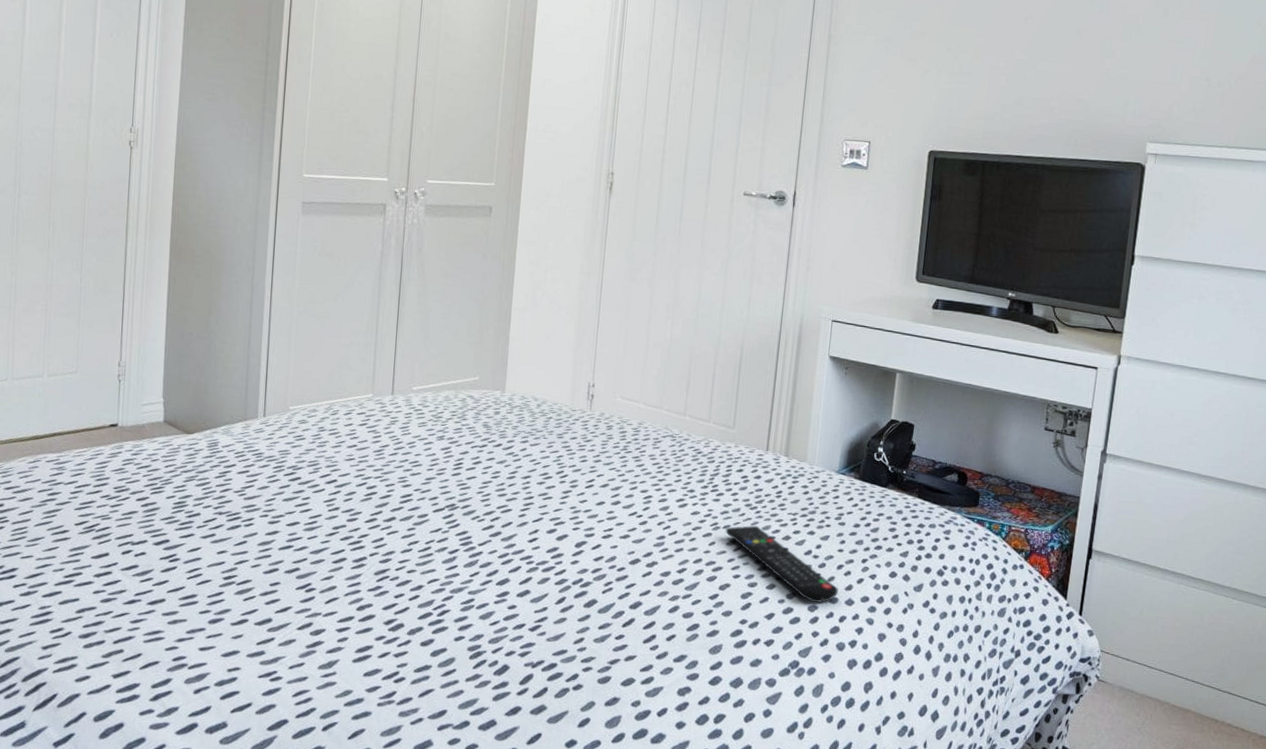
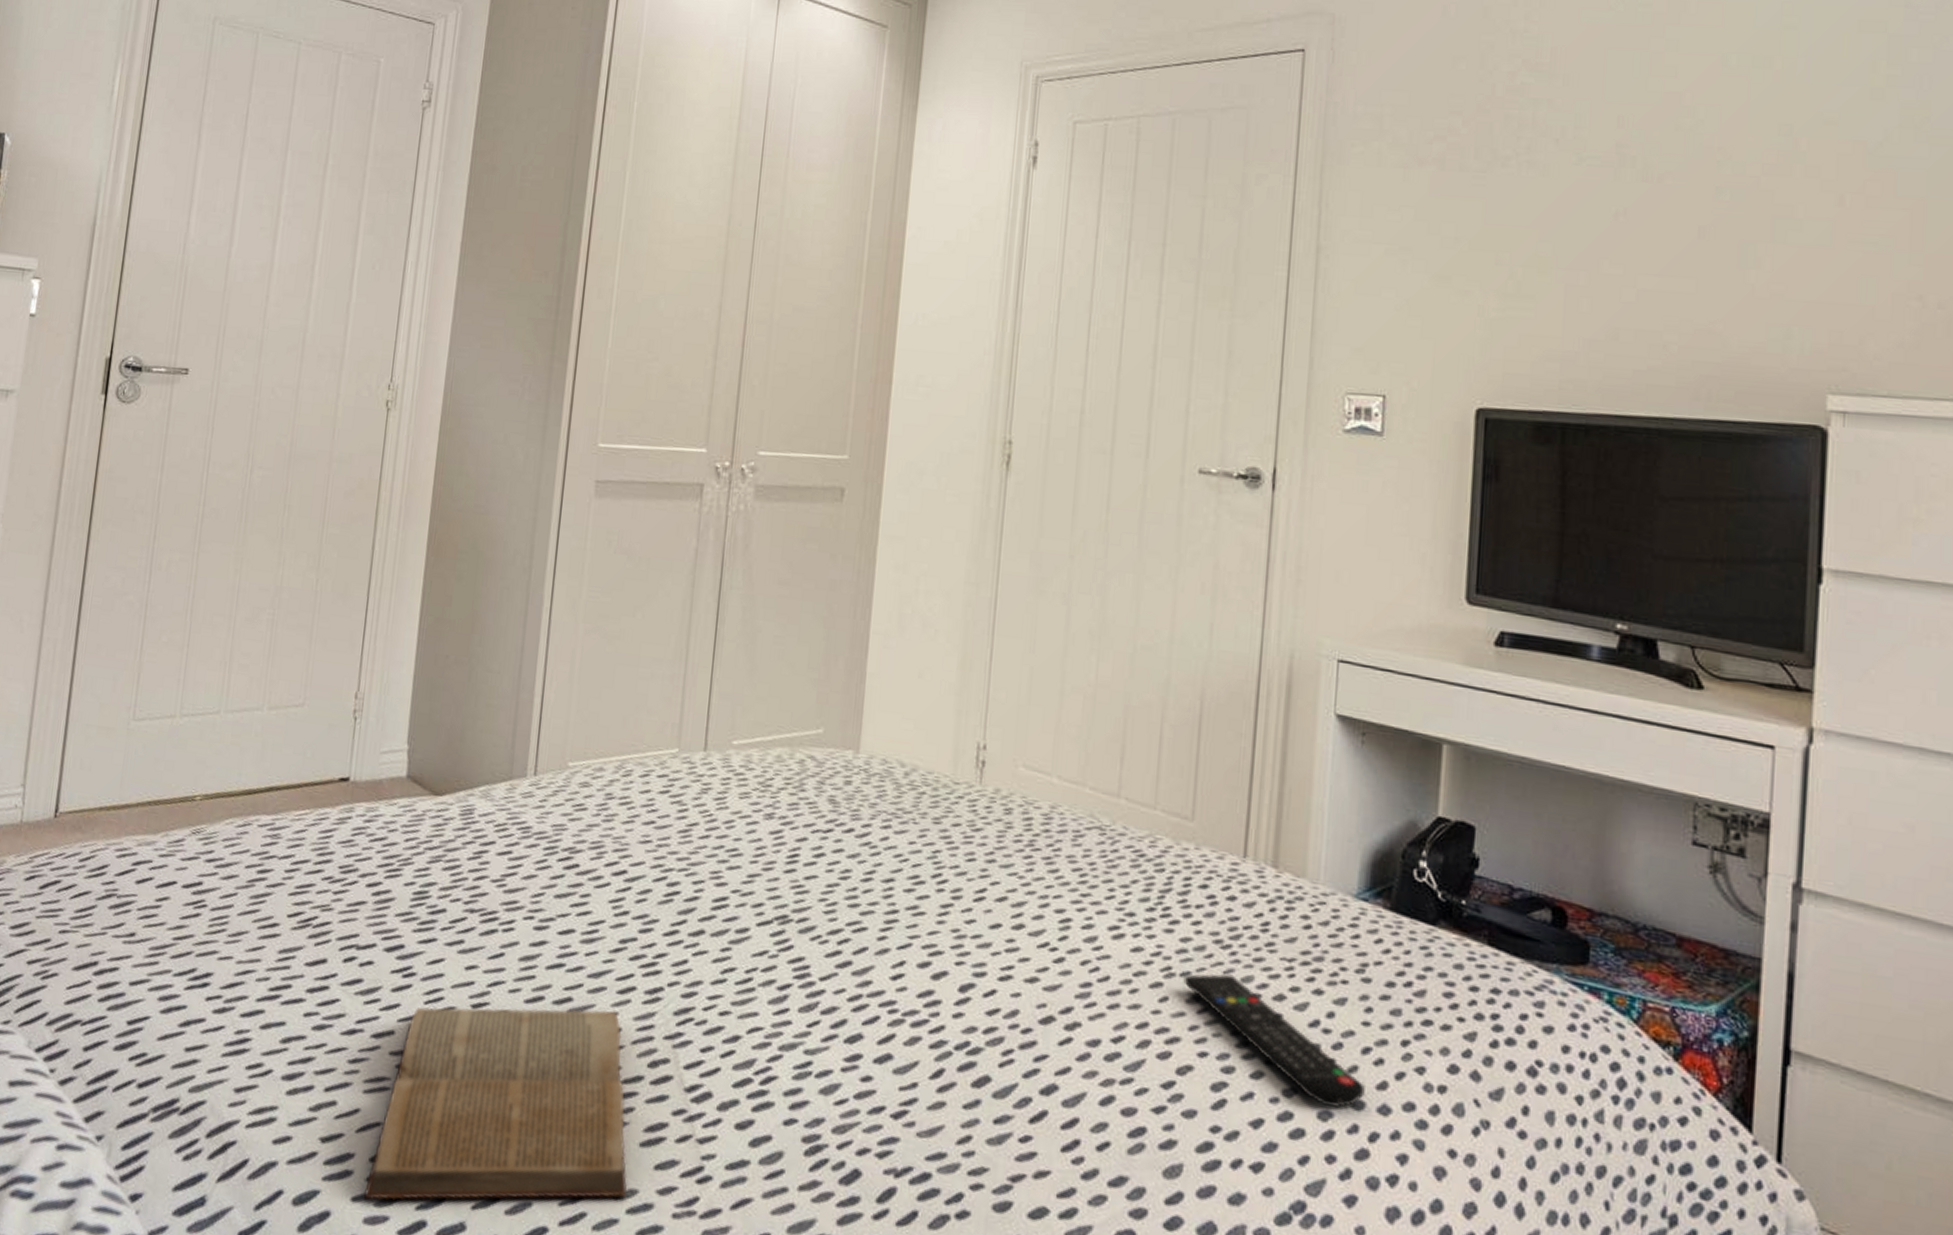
book: none [149,575,345,713] -> present [364,1007,627,1200]

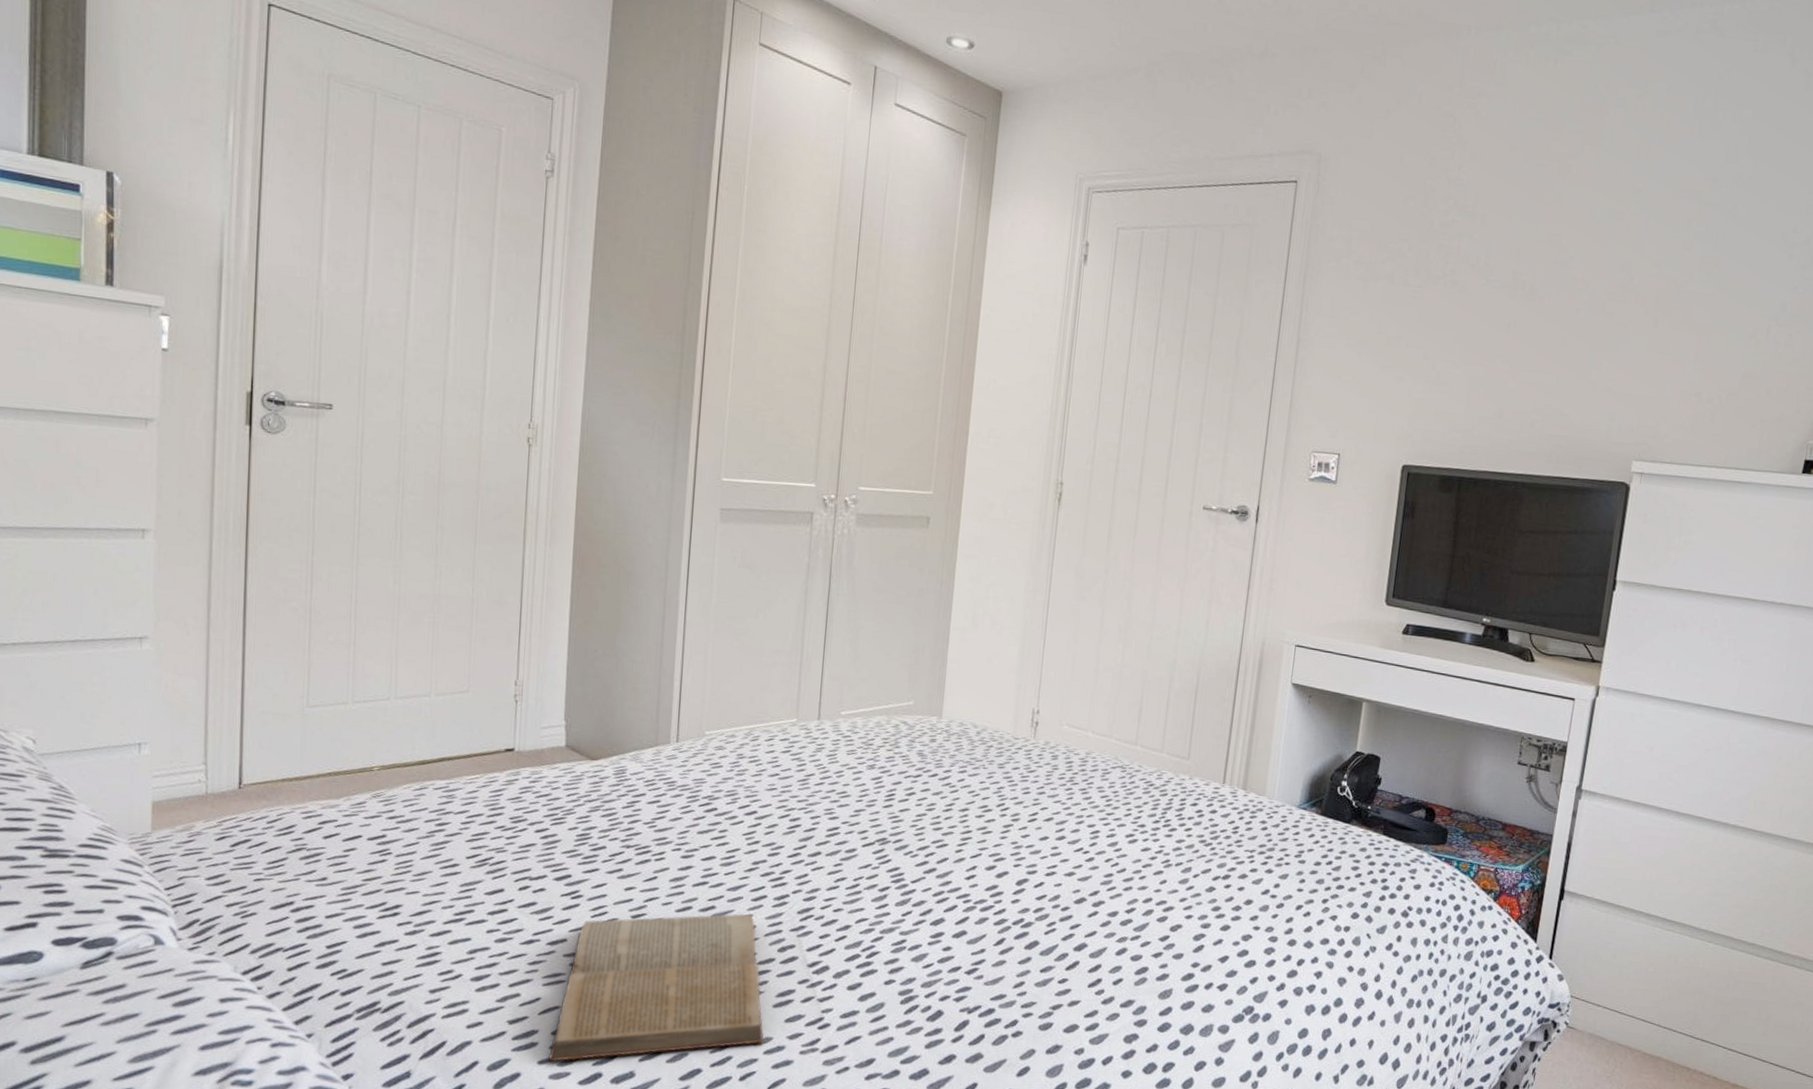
remote control: present [1183,973,1366,1109] -> none [1177,862,1297,946]

